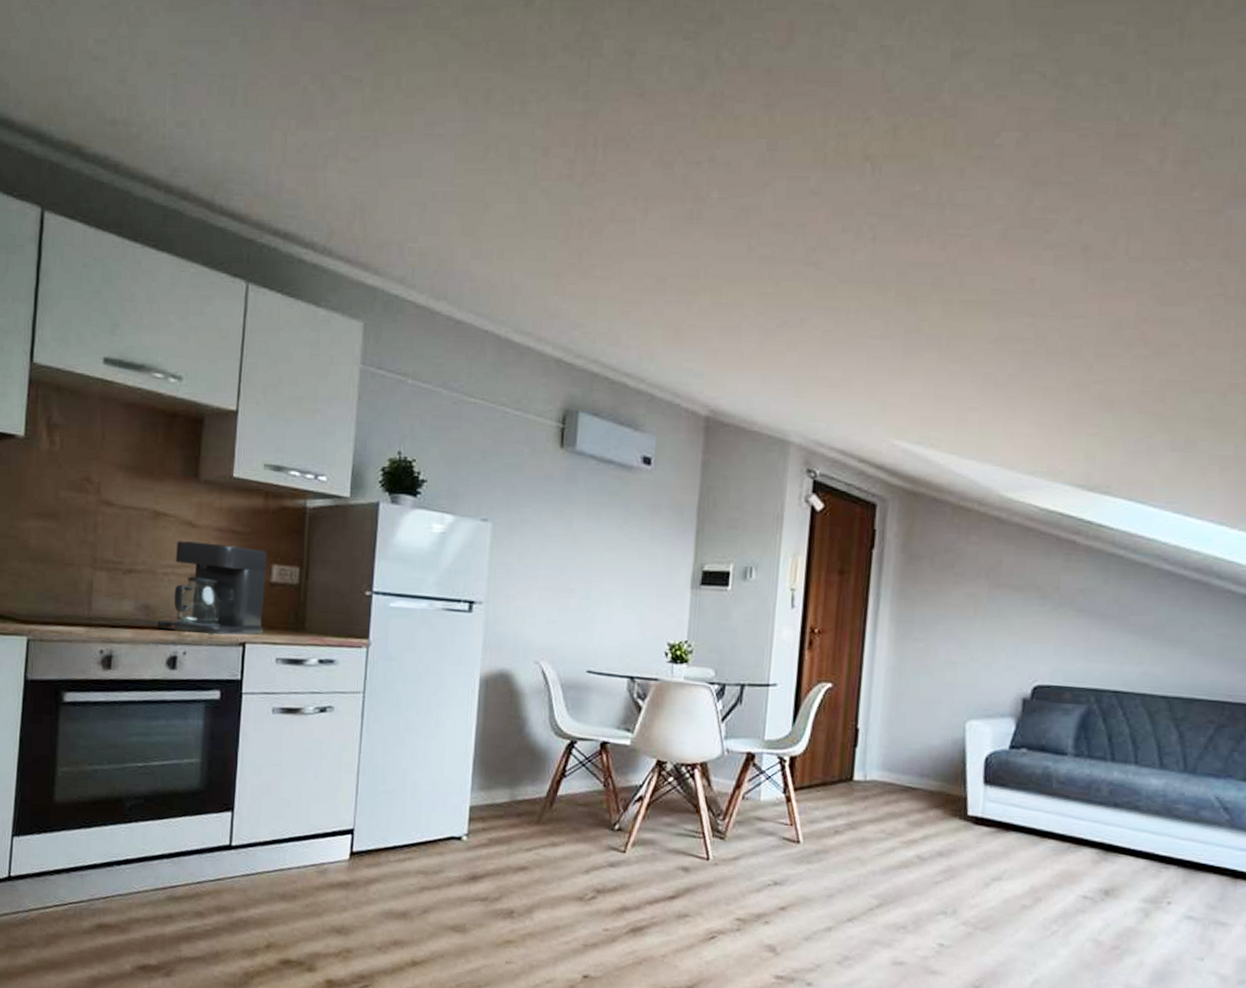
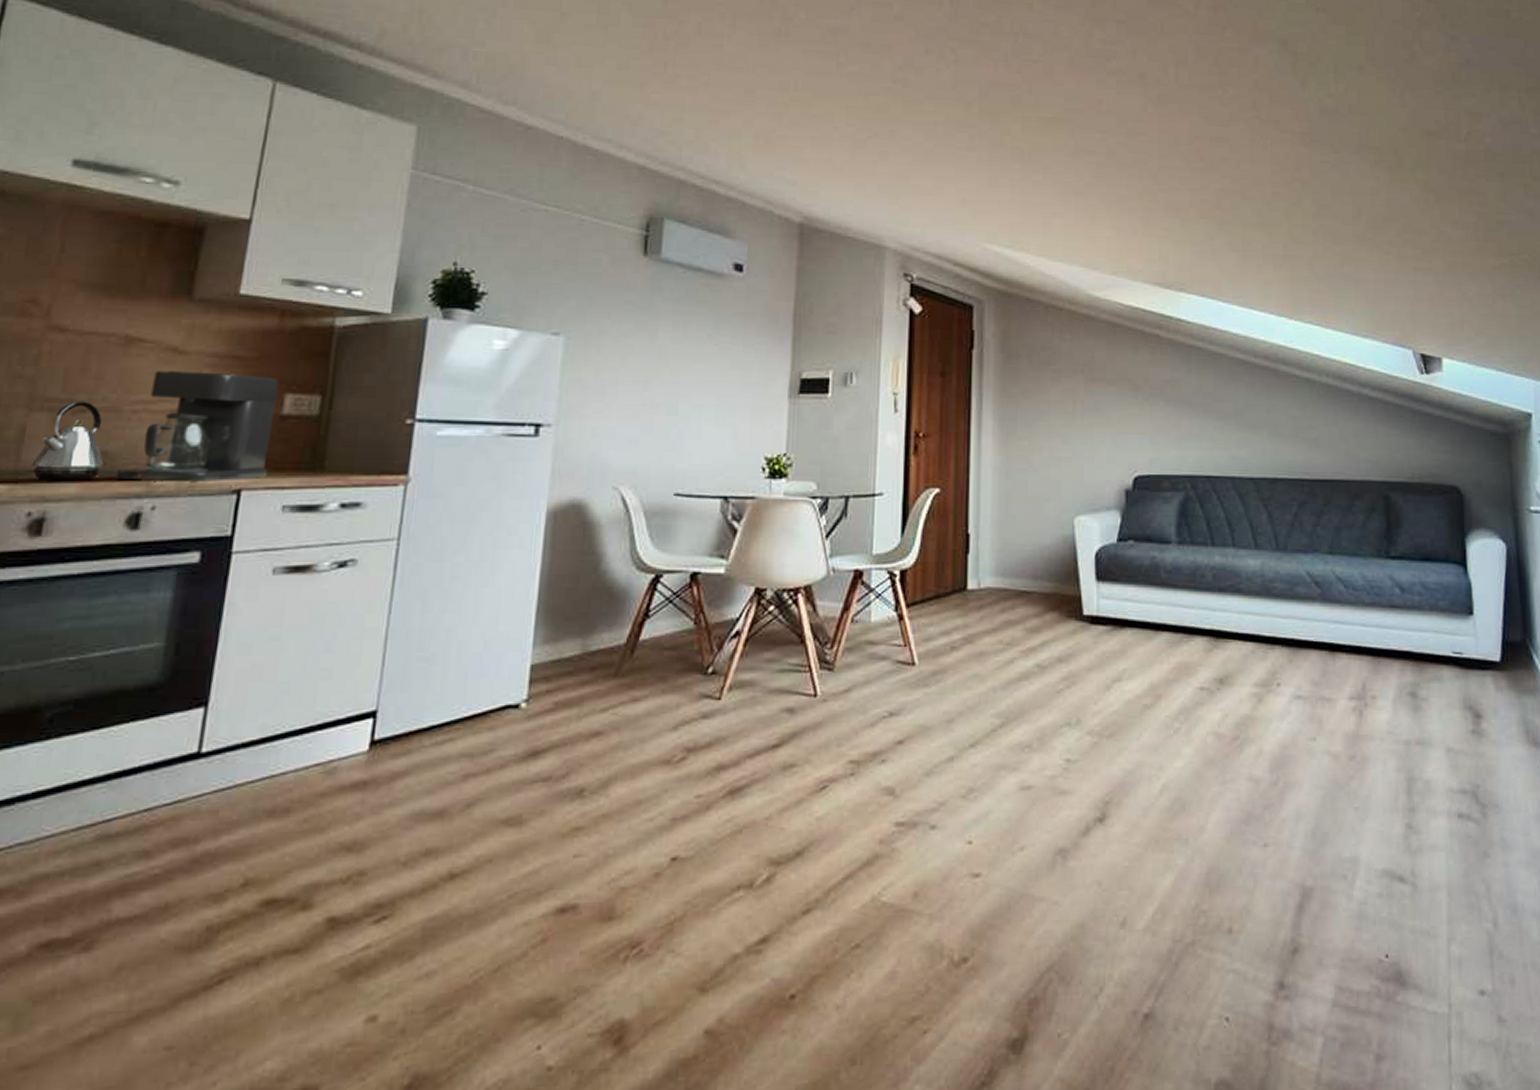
kettle: none [99,563,148,628] -> present [31,401,104,480]

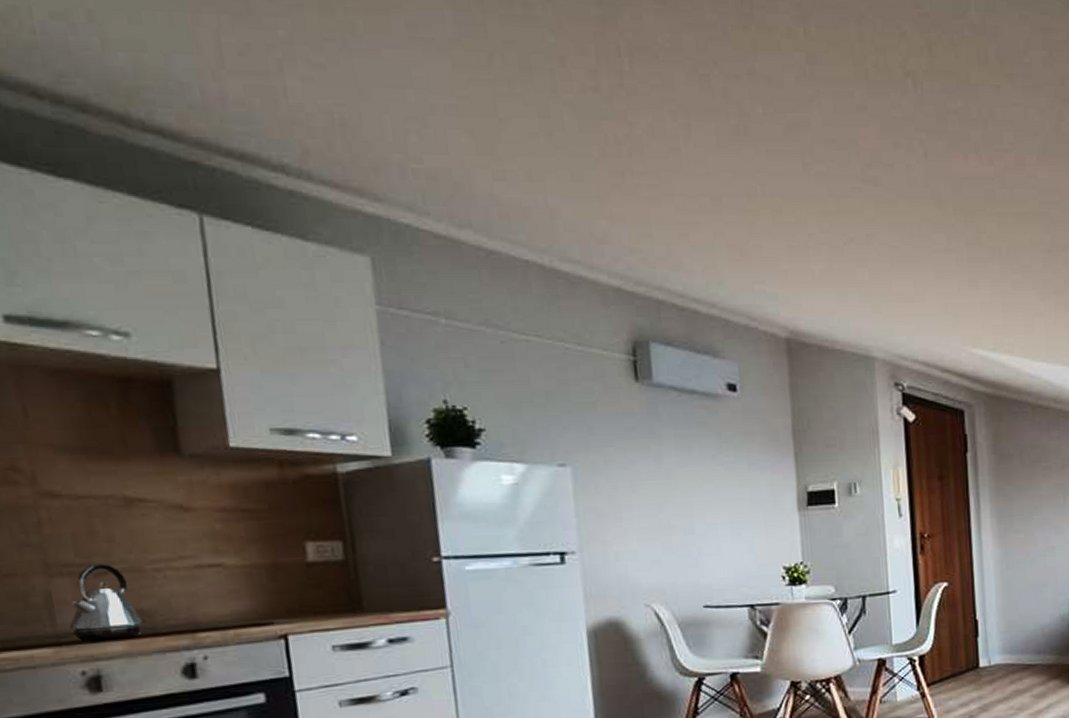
coffee maker: present [116,371,280,483] -> none [157,526,309,635]

